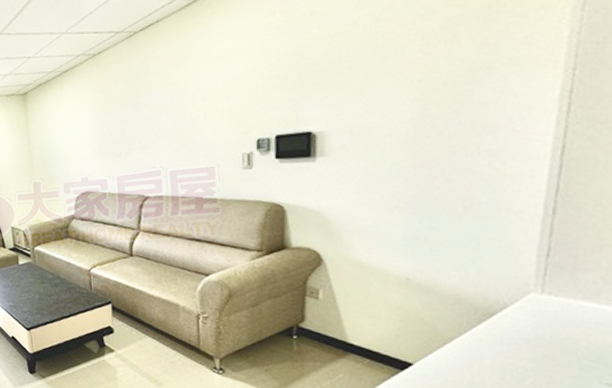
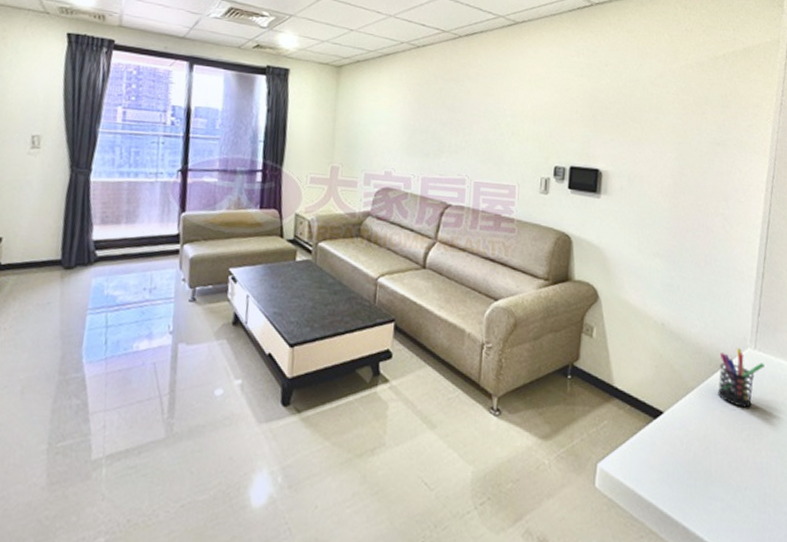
pen holder: none [487,294,557,355] -> present [718,348,765,408]

